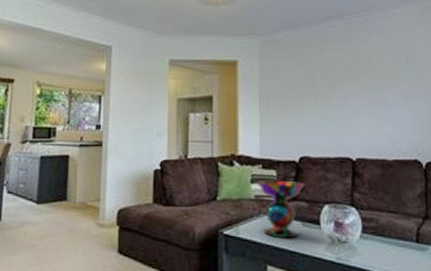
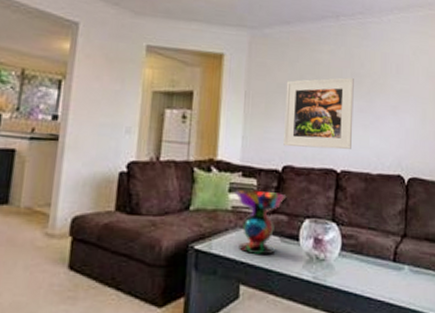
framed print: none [297,72,366,139] -> present [284,77,354,150]

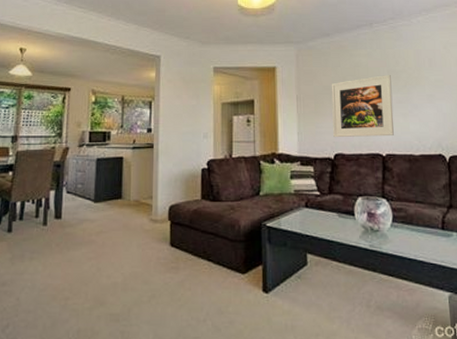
decorative bowl: present [235,189,287,256] -> none [296,175,340,229]

